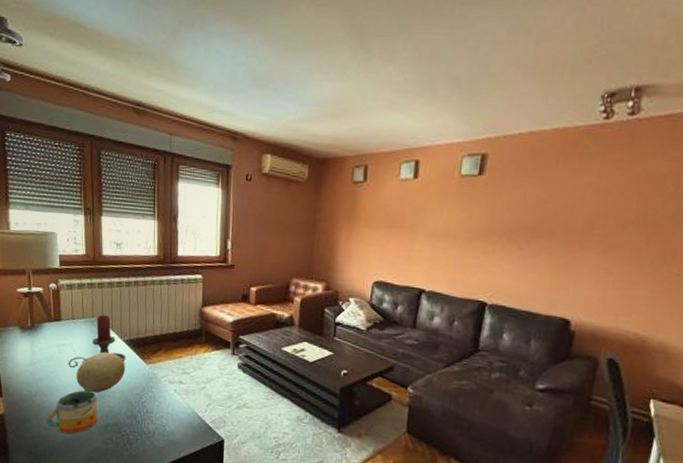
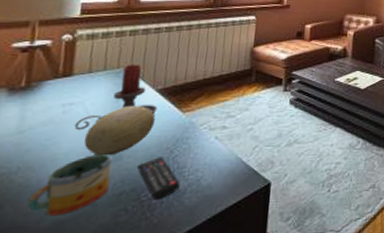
remote control: none [115,400,150,437] -> present [136,157,181,200]

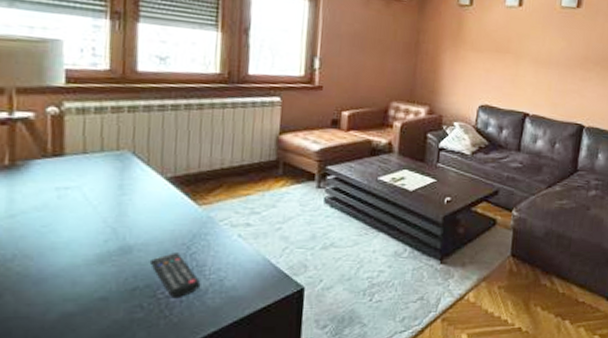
mug: present [26,154,112,216] -> none [29,246,121,308]
candle holder: present [74,65,158,131] -> none [73,147,169,219]
fruit: present [84,105,156,155] -> none [87,194,168,247]

